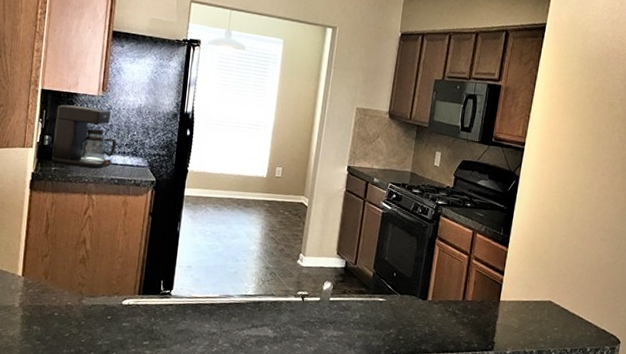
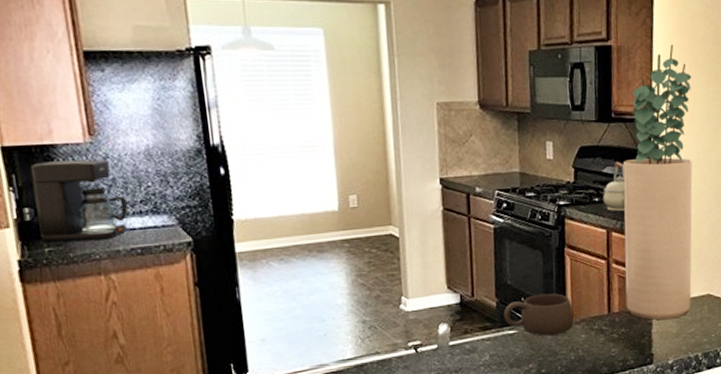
cup: none [377,272,434,310] -> present [503,293,574,336]
kettle: none [473,176,496,219] -> present [603,161,626,212]
vase: none [478,91,563,316] -> present [622,44,693,320]

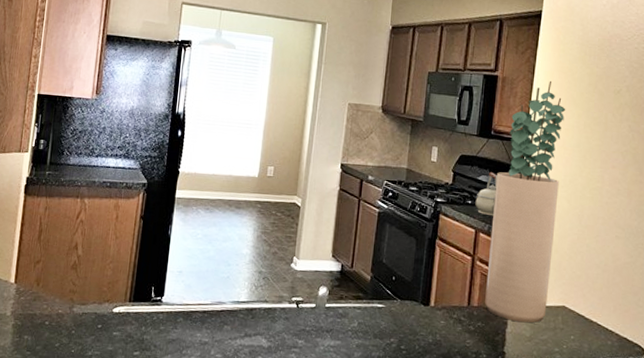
coffee maker: present [30,159,128,243] -> none [46,108,109,172]
cup: present [503,293,574,336] -> none [375,276,437,316]

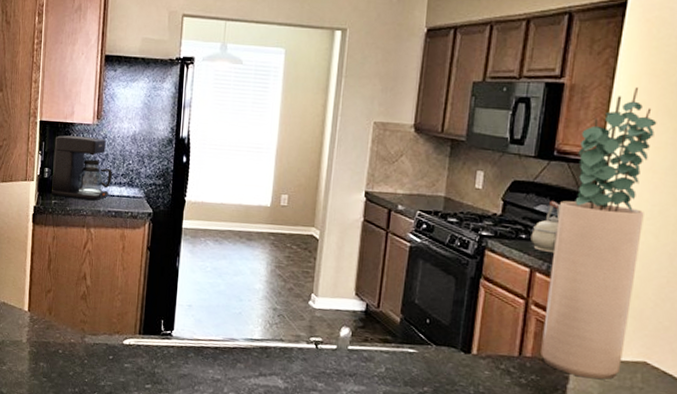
coffee maker: none [46,108,109,172] -> present [52,135,112,201]

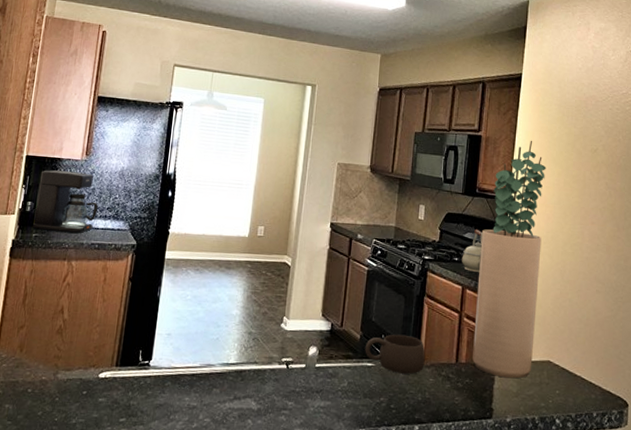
cup: none [405,319,480,365] -> present [365,334,425,374]

